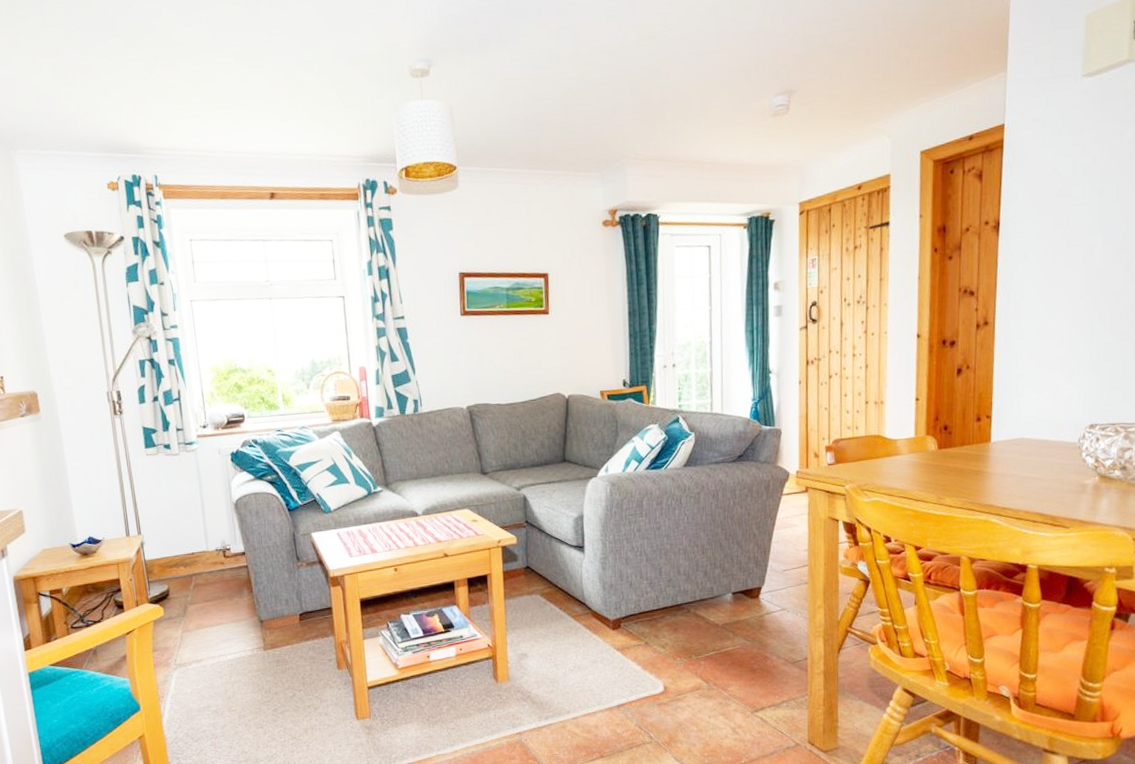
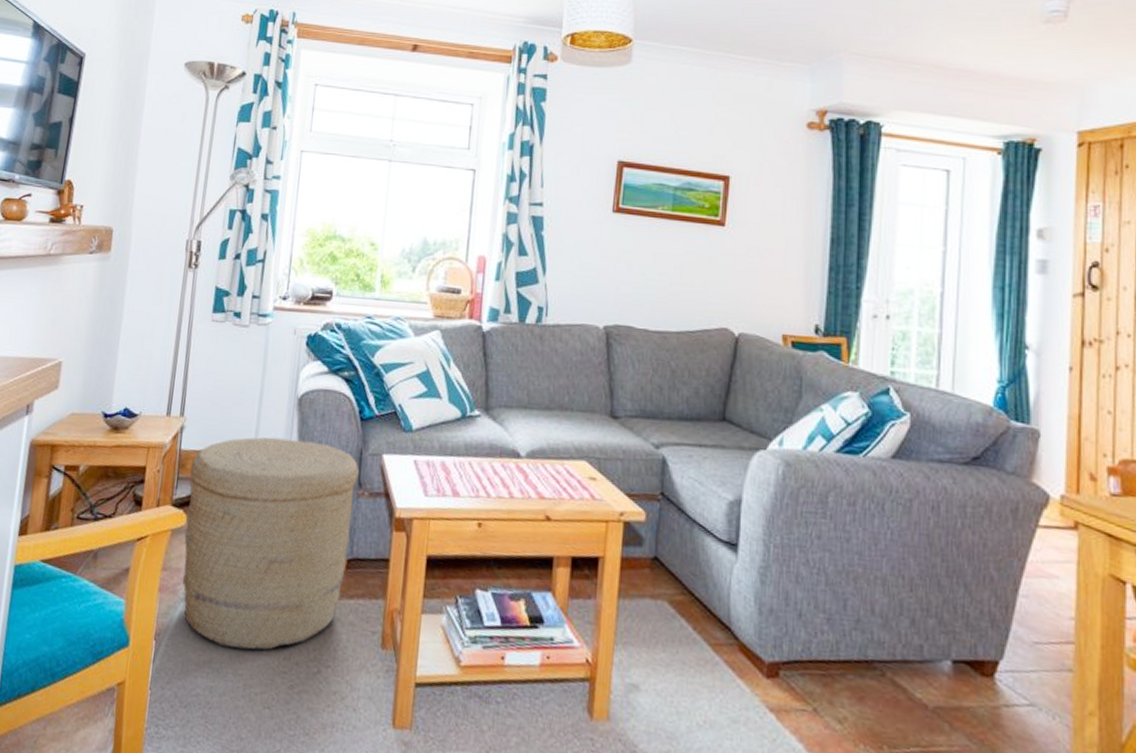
basket: none [157,534,299,694] -> present [182,437,359,650]

